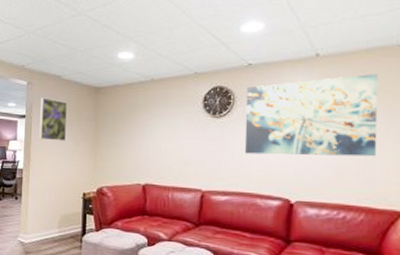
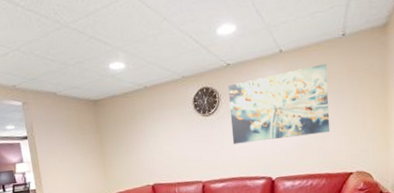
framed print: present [39,98,67,141] -> none [40,116,73,158]

